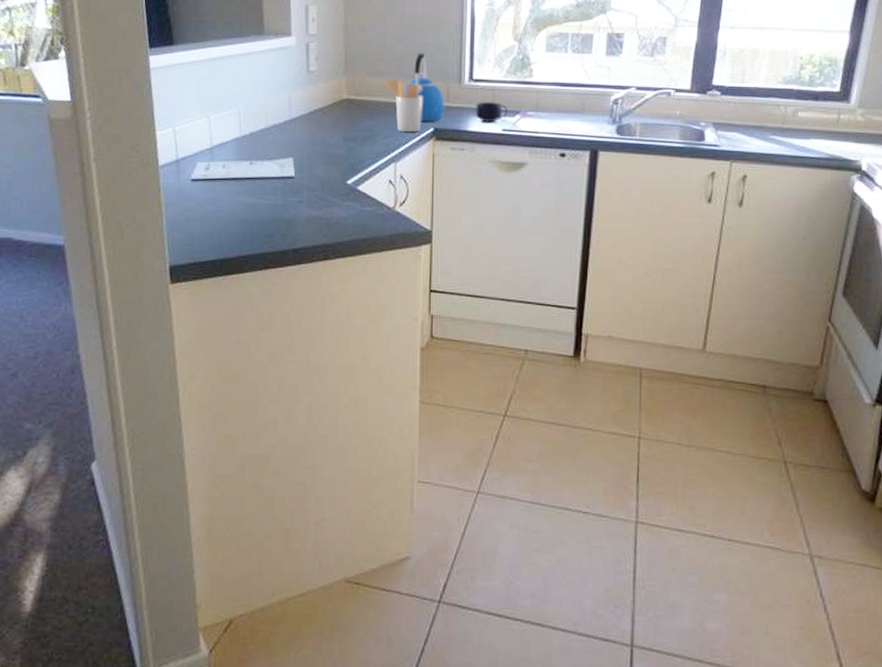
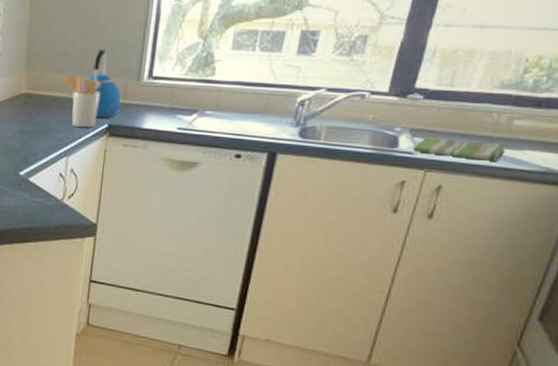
mug: present [475,101,508,123] -> none [150,99,185,121]
dish towel: none [718,130,795,150] -> present [413,137,507,161]

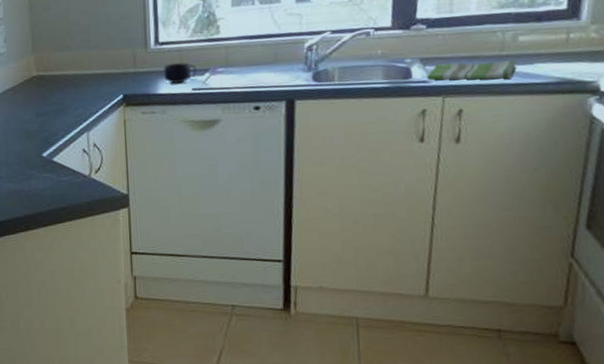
utensil holder: present [61,74,101,128] -> none [69,51,111,102]
kettle: present [82,49,121,118] -> none [91,23,132,90]
mug: none [150,99,185,121] -> present [163,62,197,84]

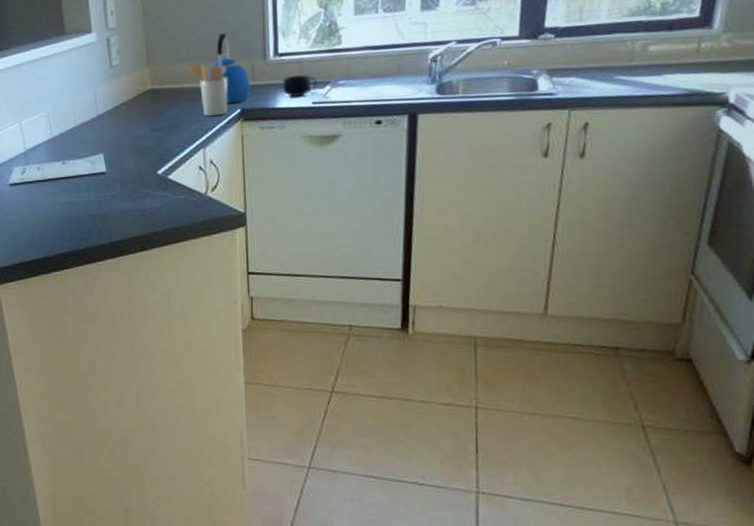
utensil holder: none [69,51,111,102] -> present [185,63,228,117]
kettle: none [91,23,132,90] -> present [208,33,250,104]
dish towel: present [427,59,517,80] -> none [554,70,646,93]

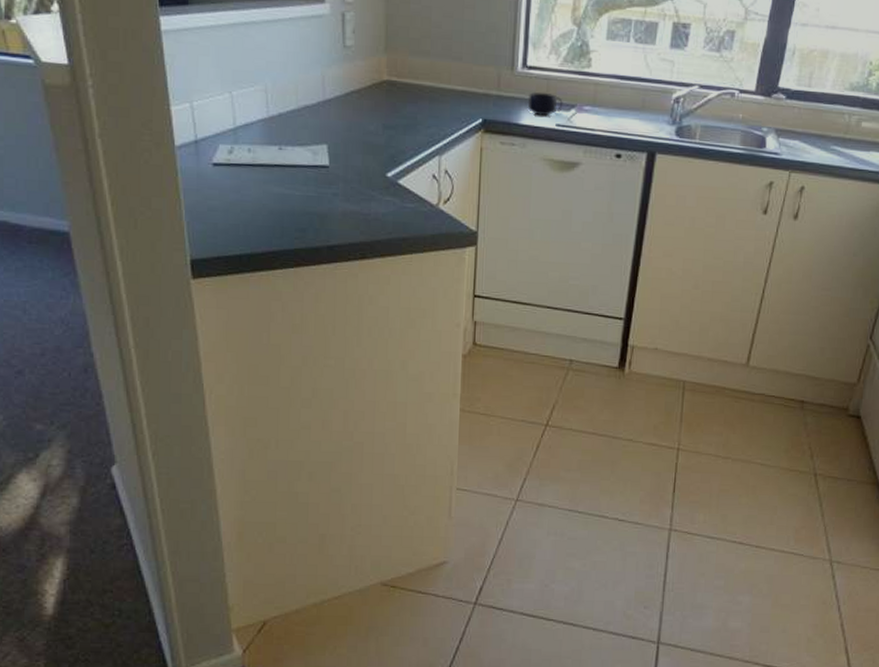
utensil holder: present [185,63,228,117] -> none [427,60,472,123]
kettle: present [208,33,250,104] -> none [451,32,495,112]

